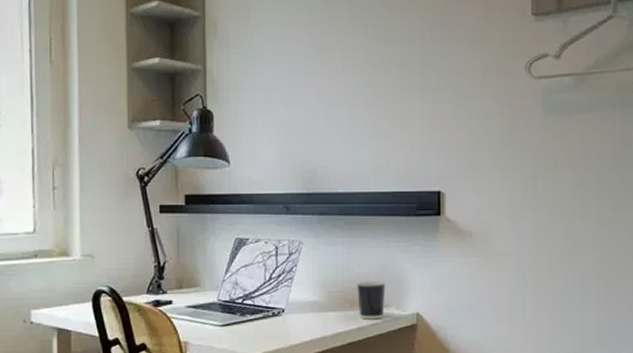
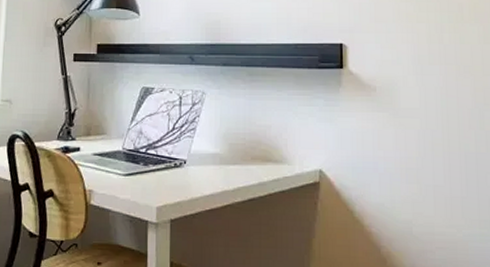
mug: present [357,281,386,320] -> none [259,134,288,175]

